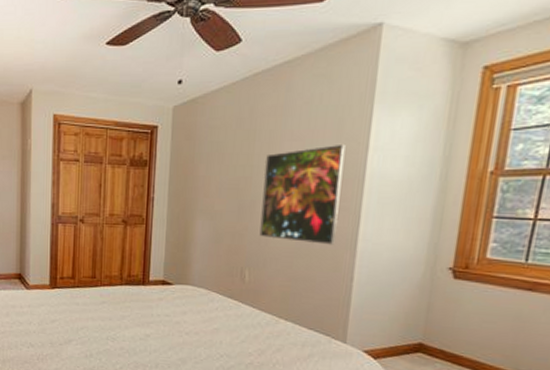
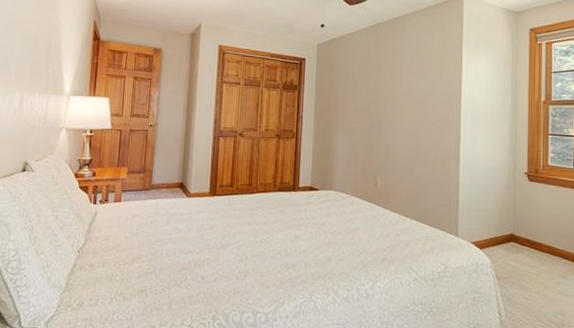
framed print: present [259,145,346,245] -> none [387,78,446,155]

